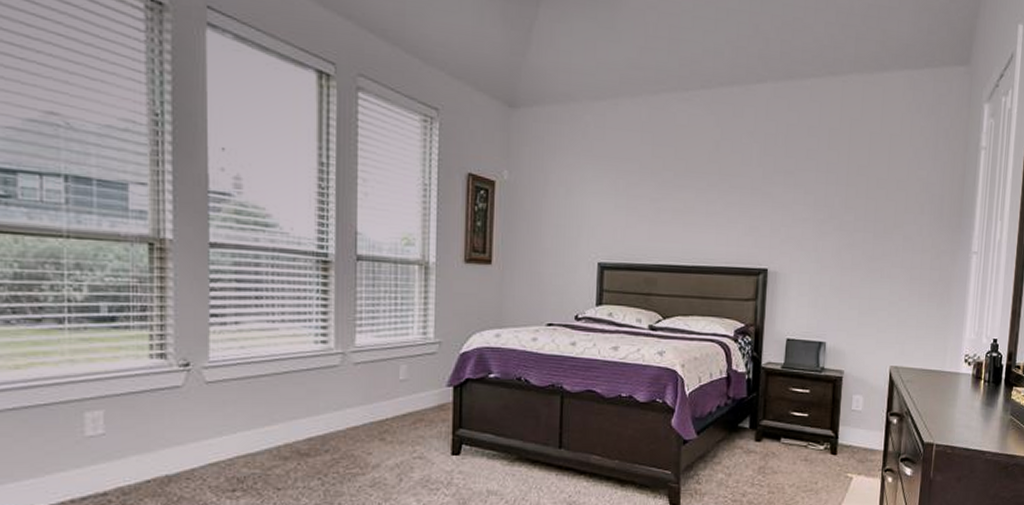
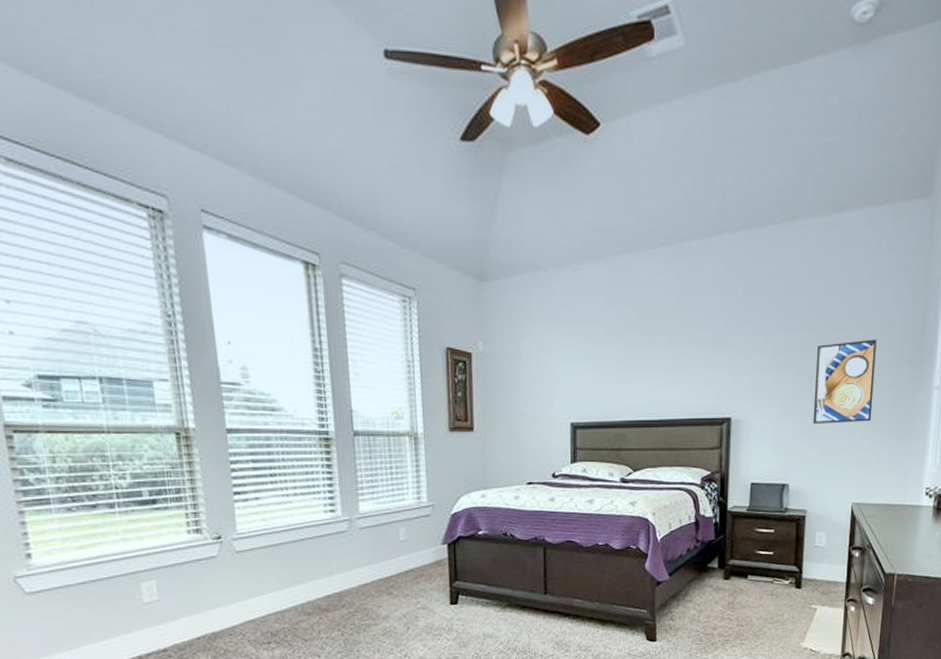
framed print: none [851,199,916,283] -> present [813,339,877,424]

